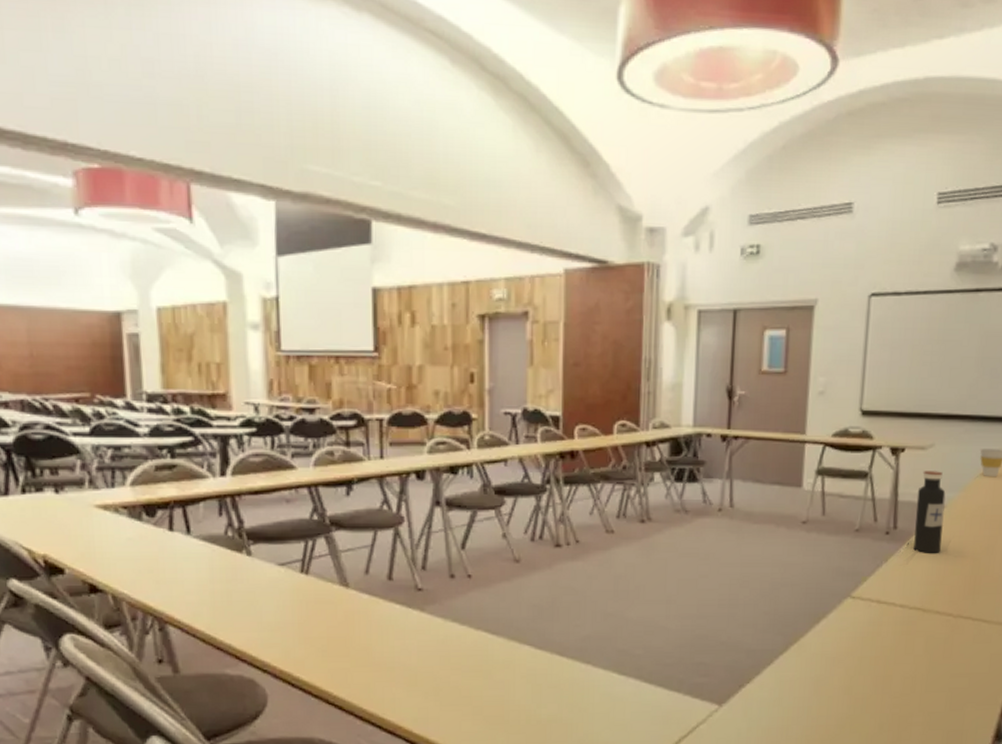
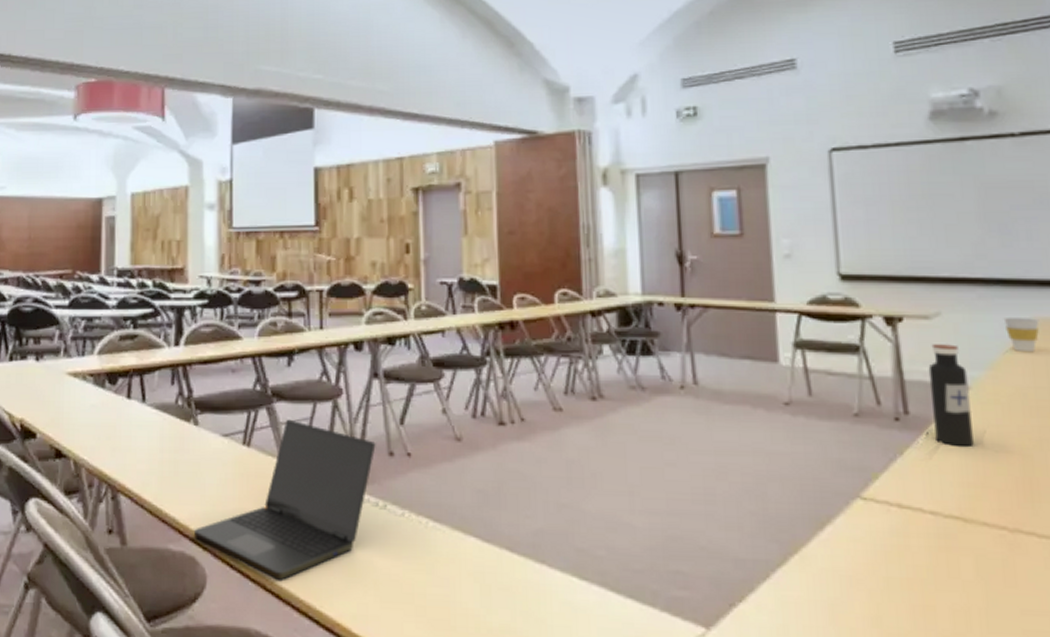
laptop: none [251,547,437,694] -> present [193,419,376,580]

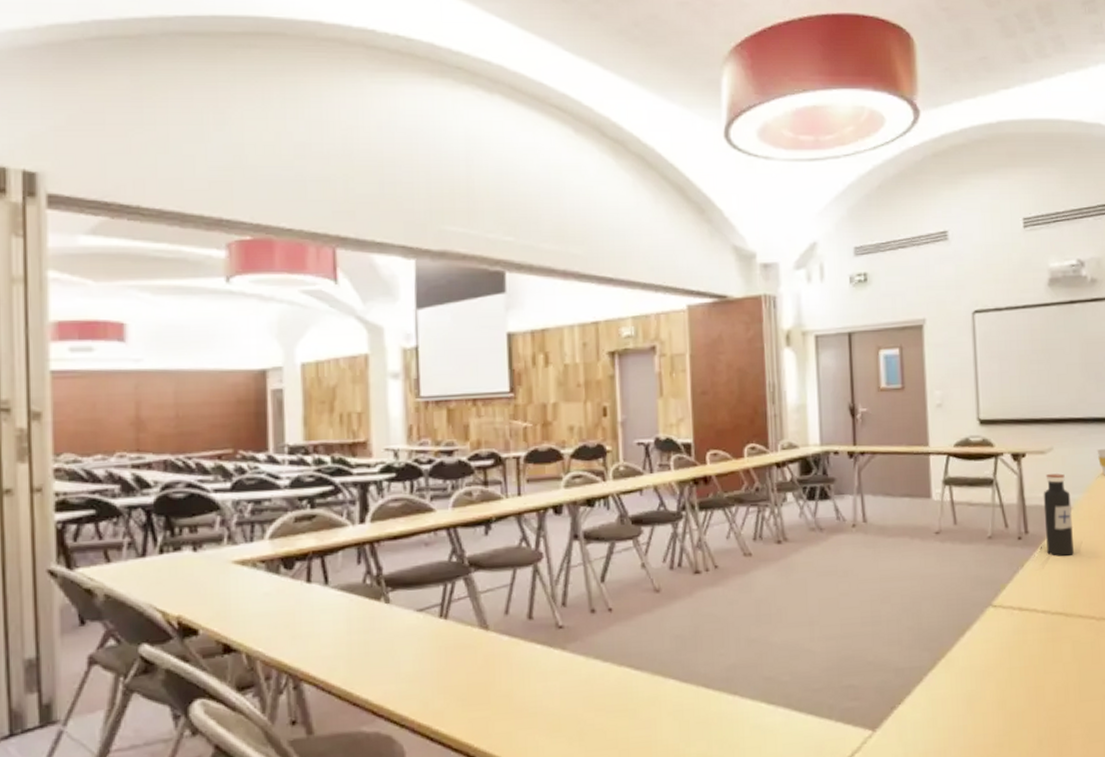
laptop: present [193,419,376,580] -> none [388,587,578,746]

